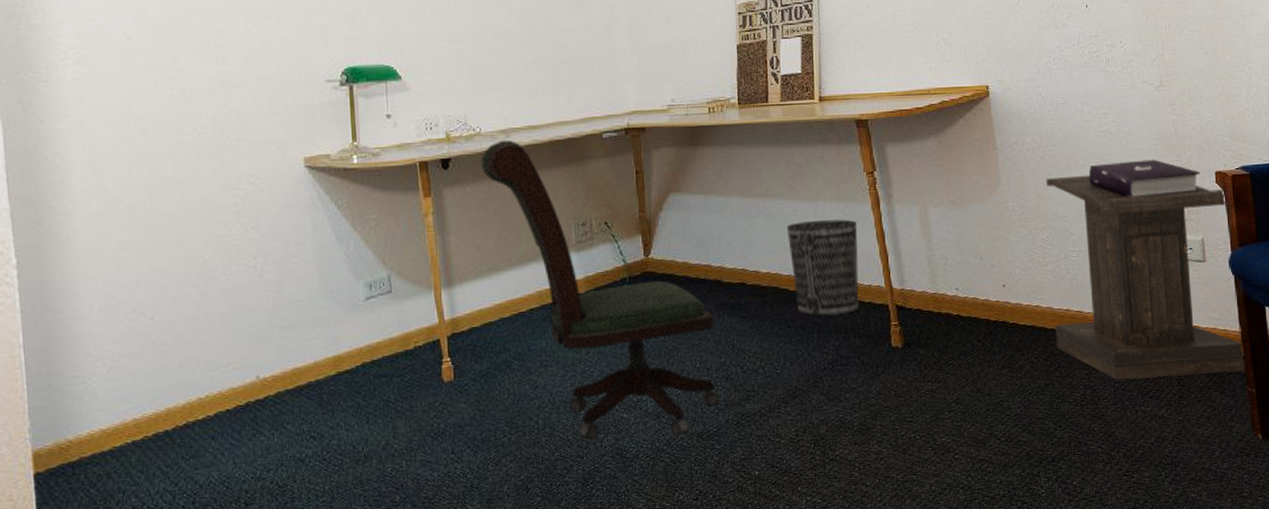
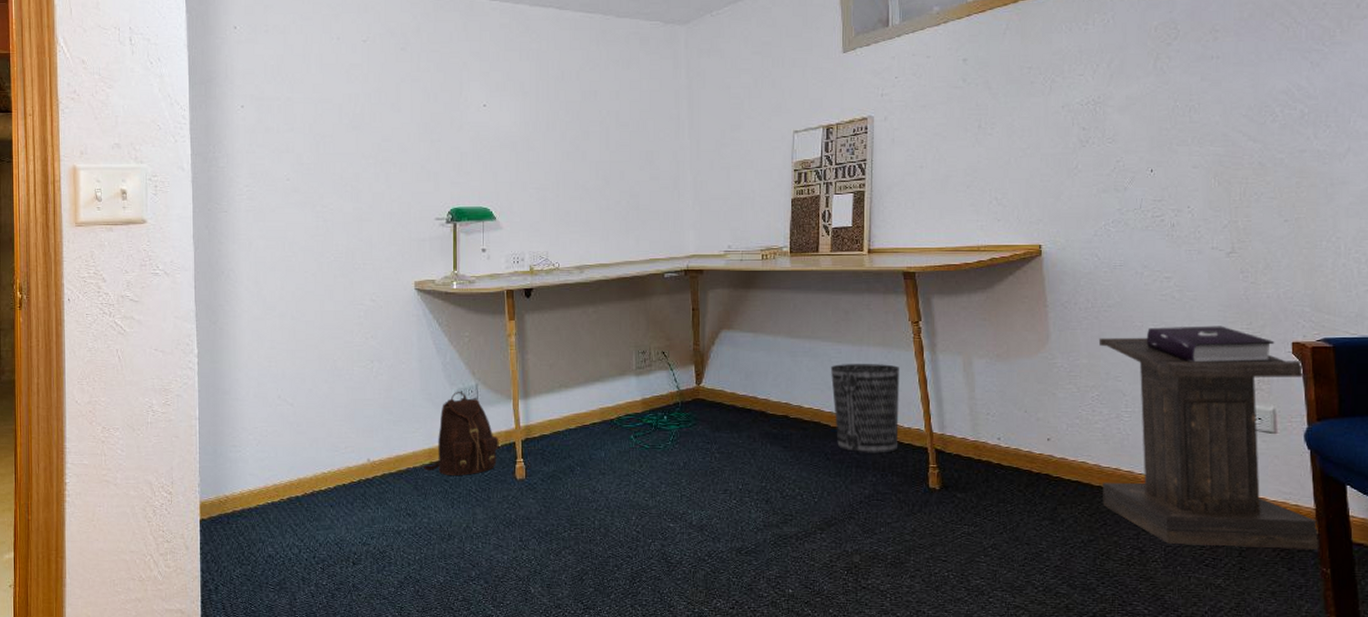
backpack: none [329,284,421,386] -> present [424,391,499,475]
office chair: present [481,139,720,441] -> none [558,275,759,549]

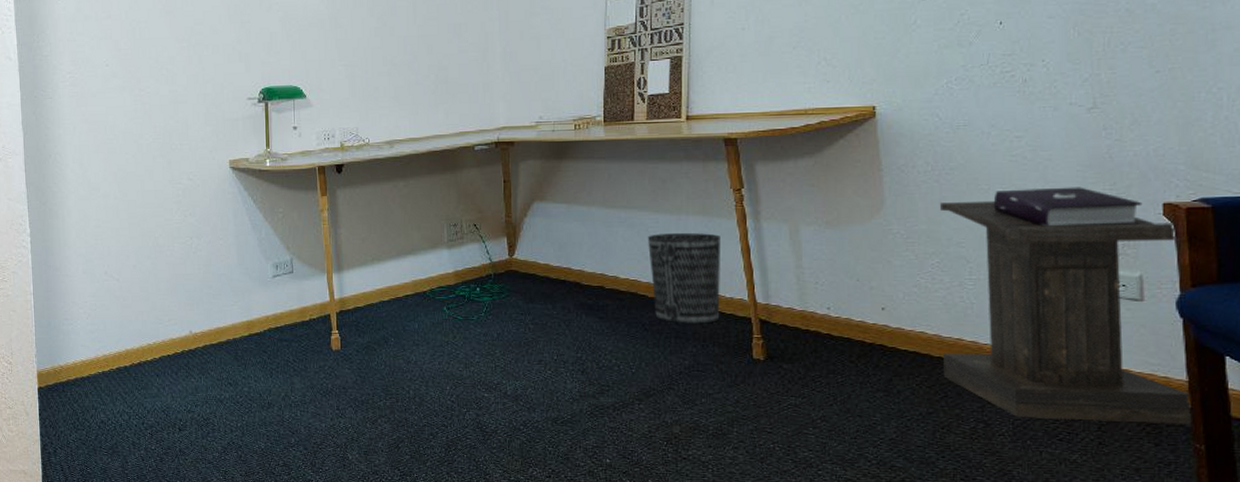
backpack: present [424,391,499,475] -> none [243,265,315,346]

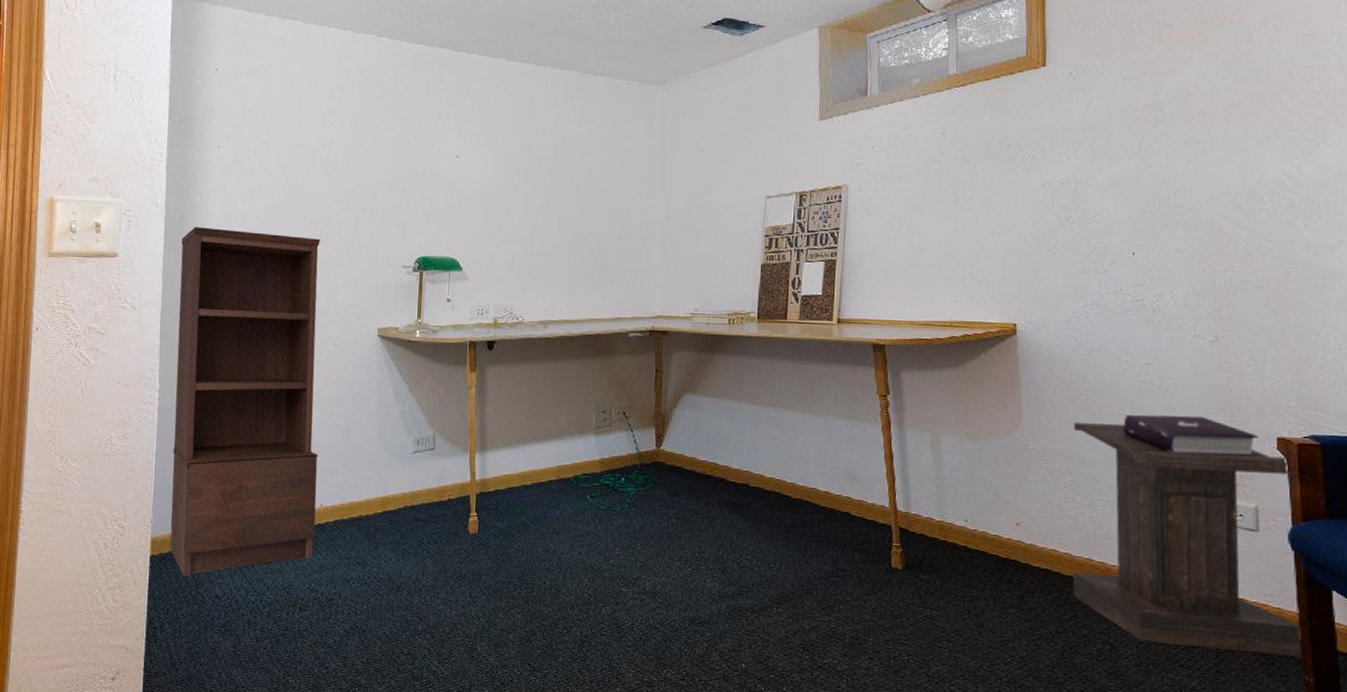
shelving unit: none [36,76,188,405] -> present [170,226,320,577]
wastebasket: present [647,233,720,324] -> none [794,434,865,529]

